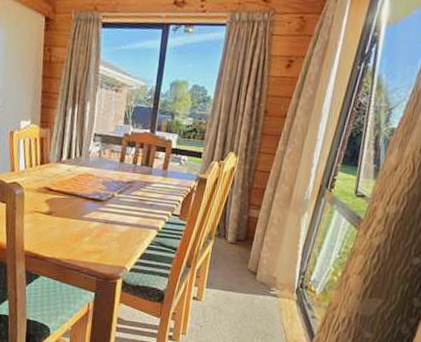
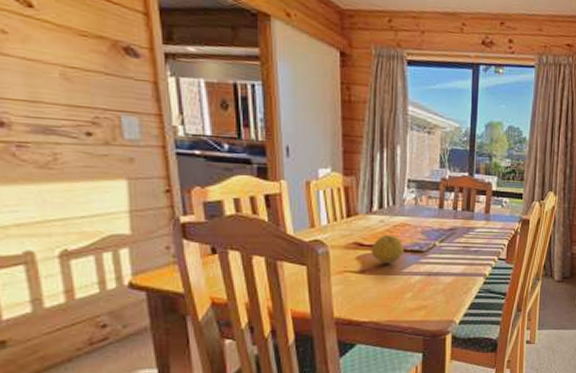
fruit: none [58,182,86,209] -> present [371,234,404,264]

